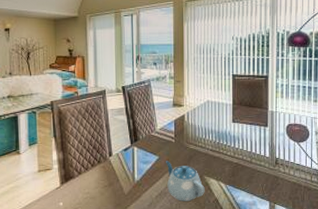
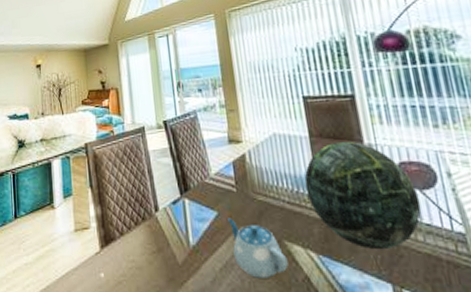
decorative orb: none [225,108,296,181] -> present [304,141,421,250]

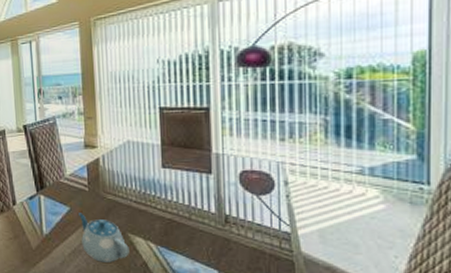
decorative orb: present [304,141,421,250] -> none [152,150,255,244]

